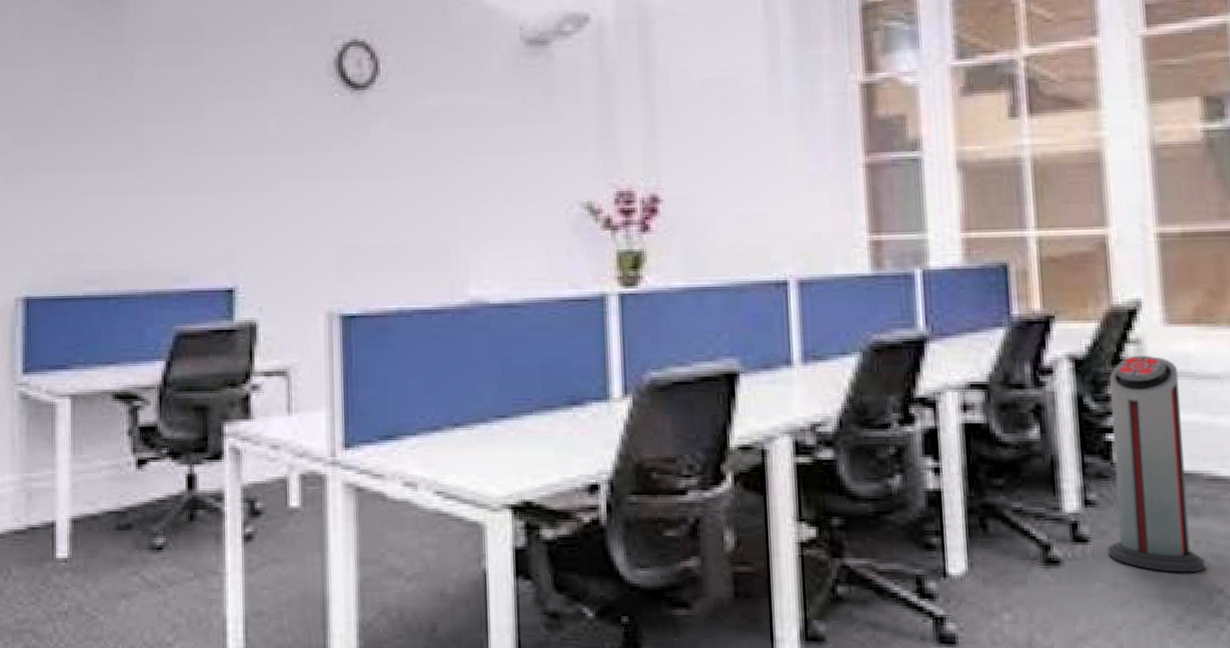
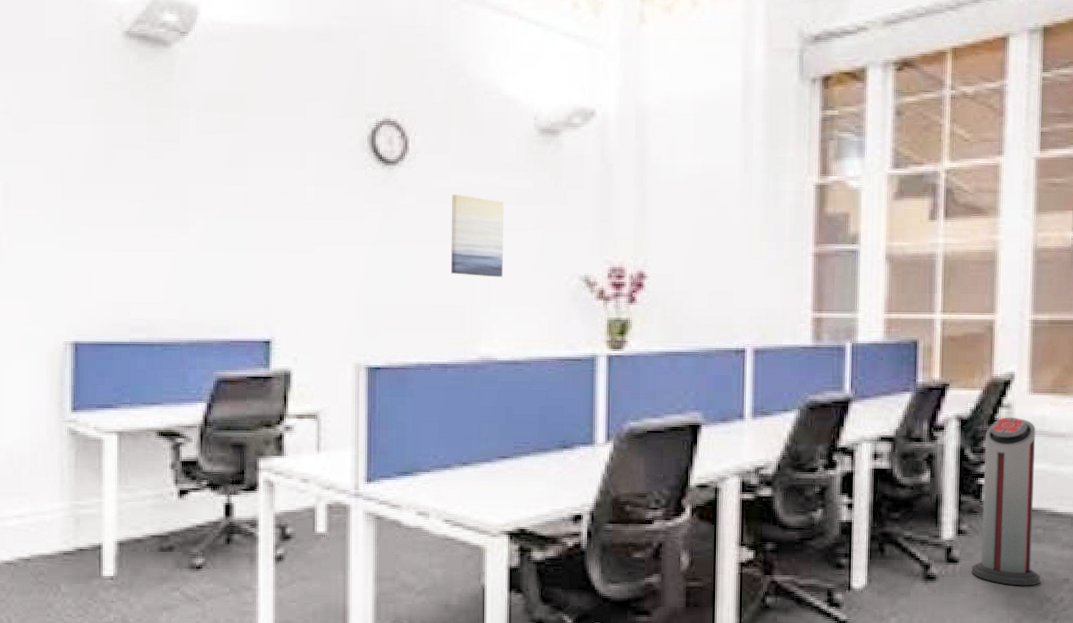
wall art: none [430,117,491,209] -> present [450,194,504,277]

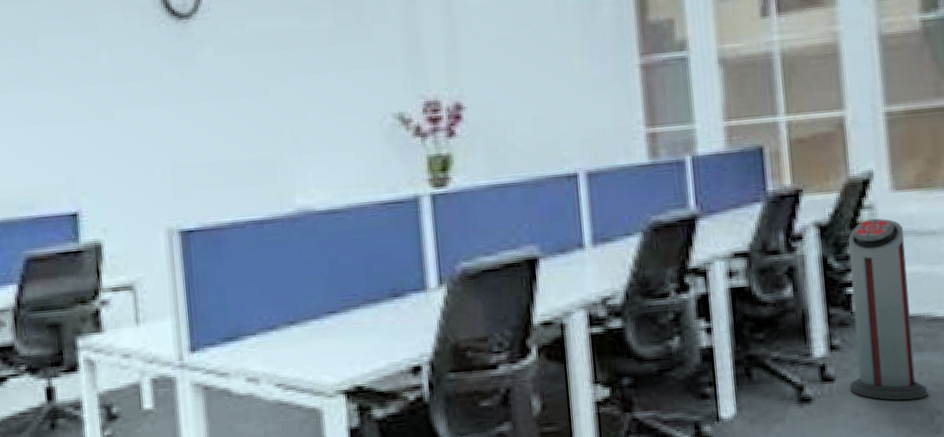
wall art: present [450,194,504,277] -> none [251,41,312,126]

